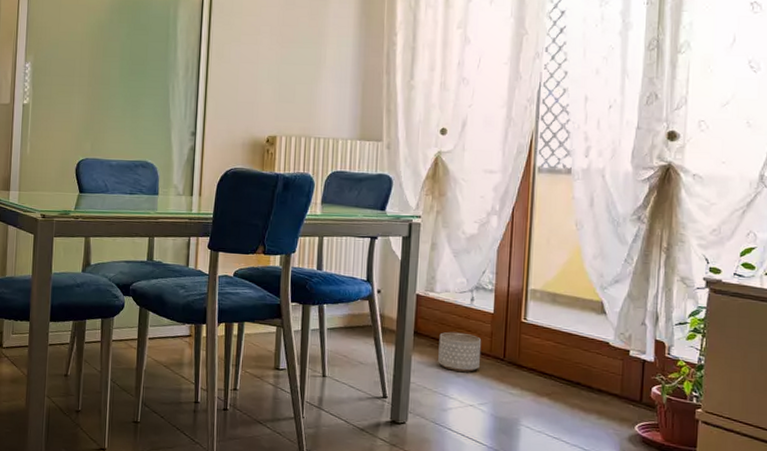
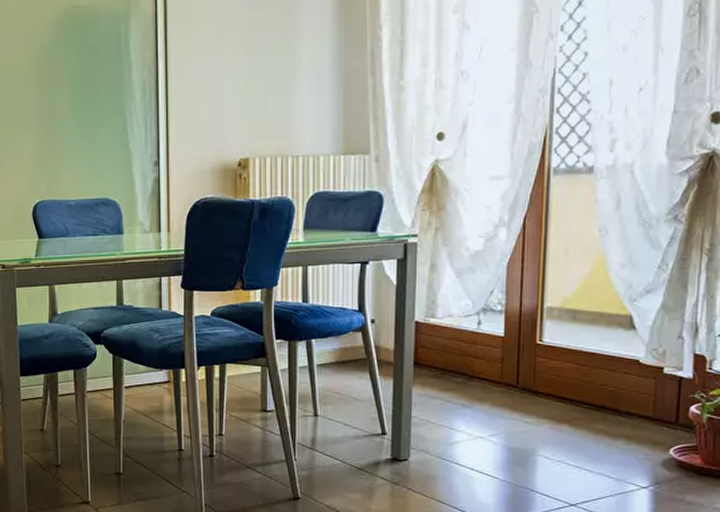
planter: present [438,331,482,372] -> none [442,360,491,402]

